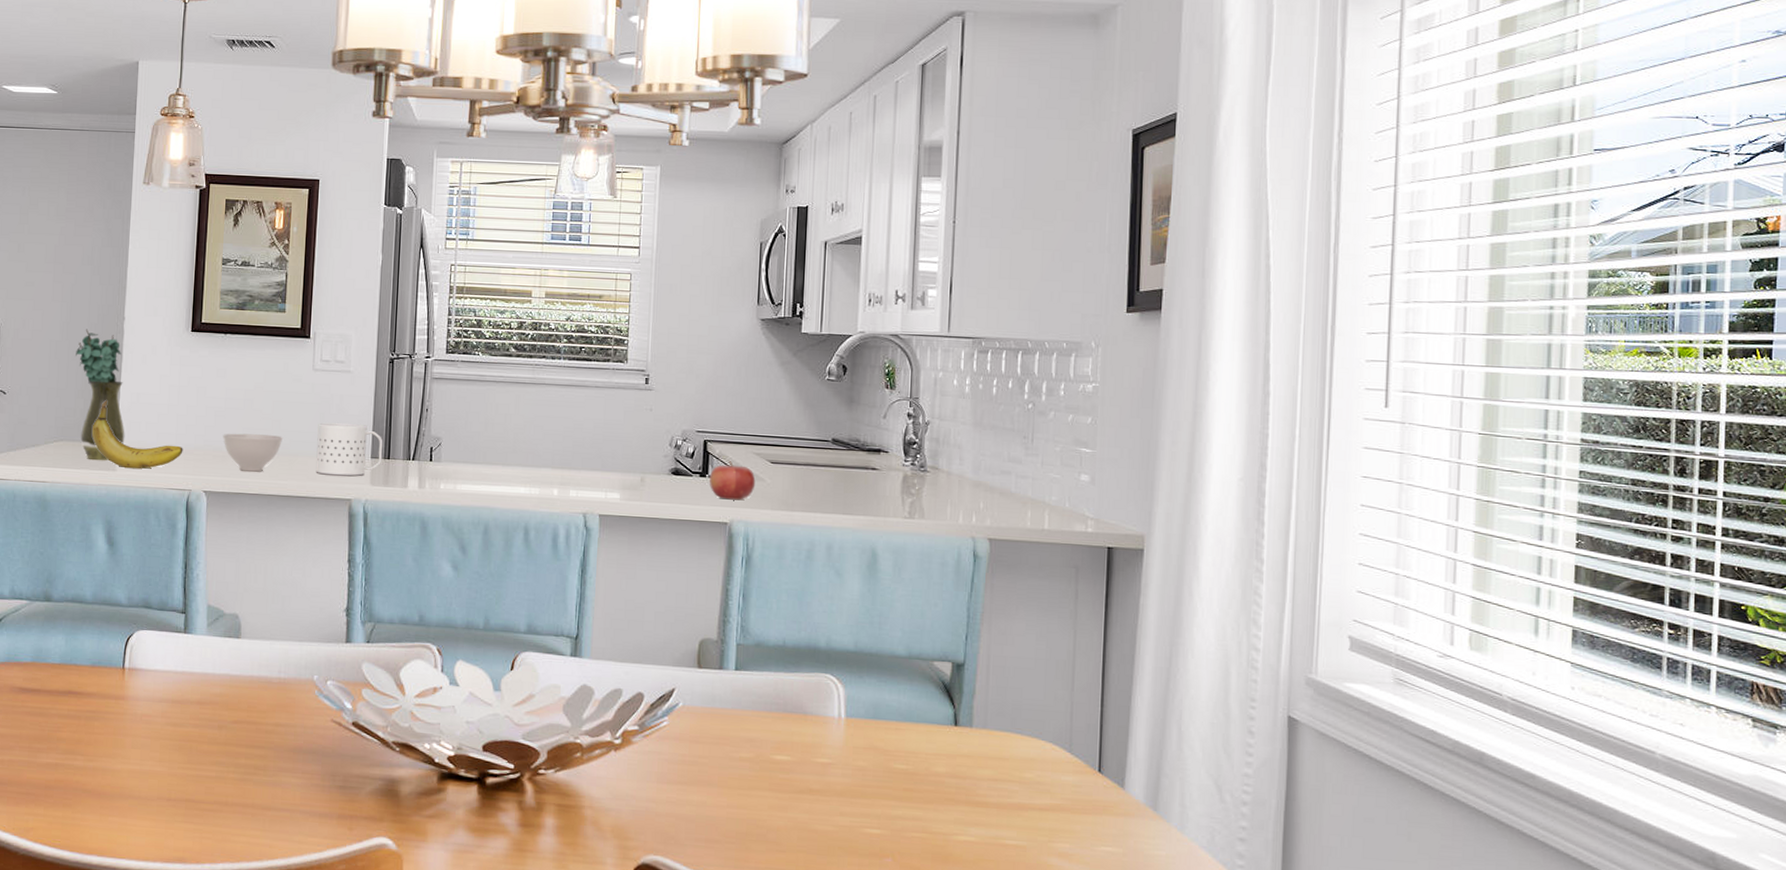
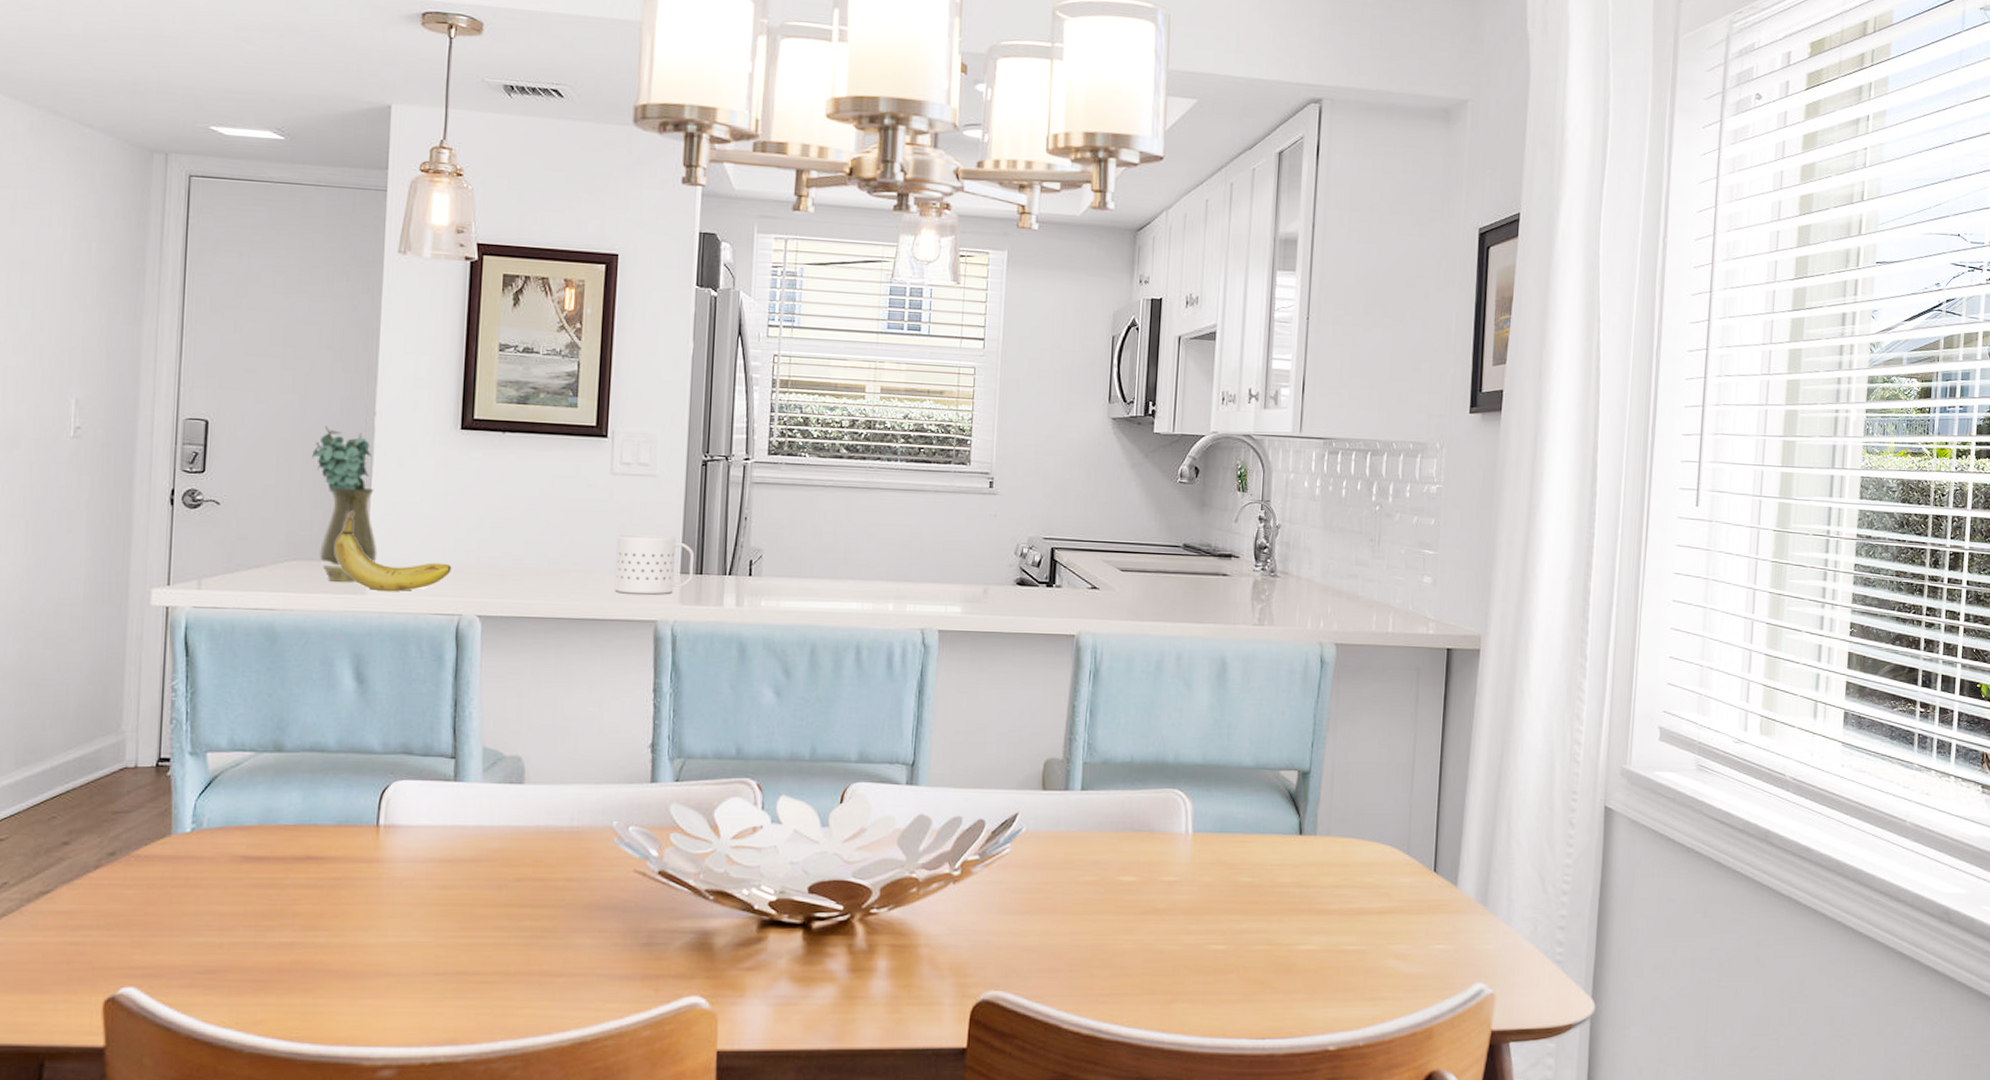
bowl: present [223,433,284,472] -> none [501,547,576,592]
fruit: present [709,461,756,500] -> none [1056,569,1105,611]

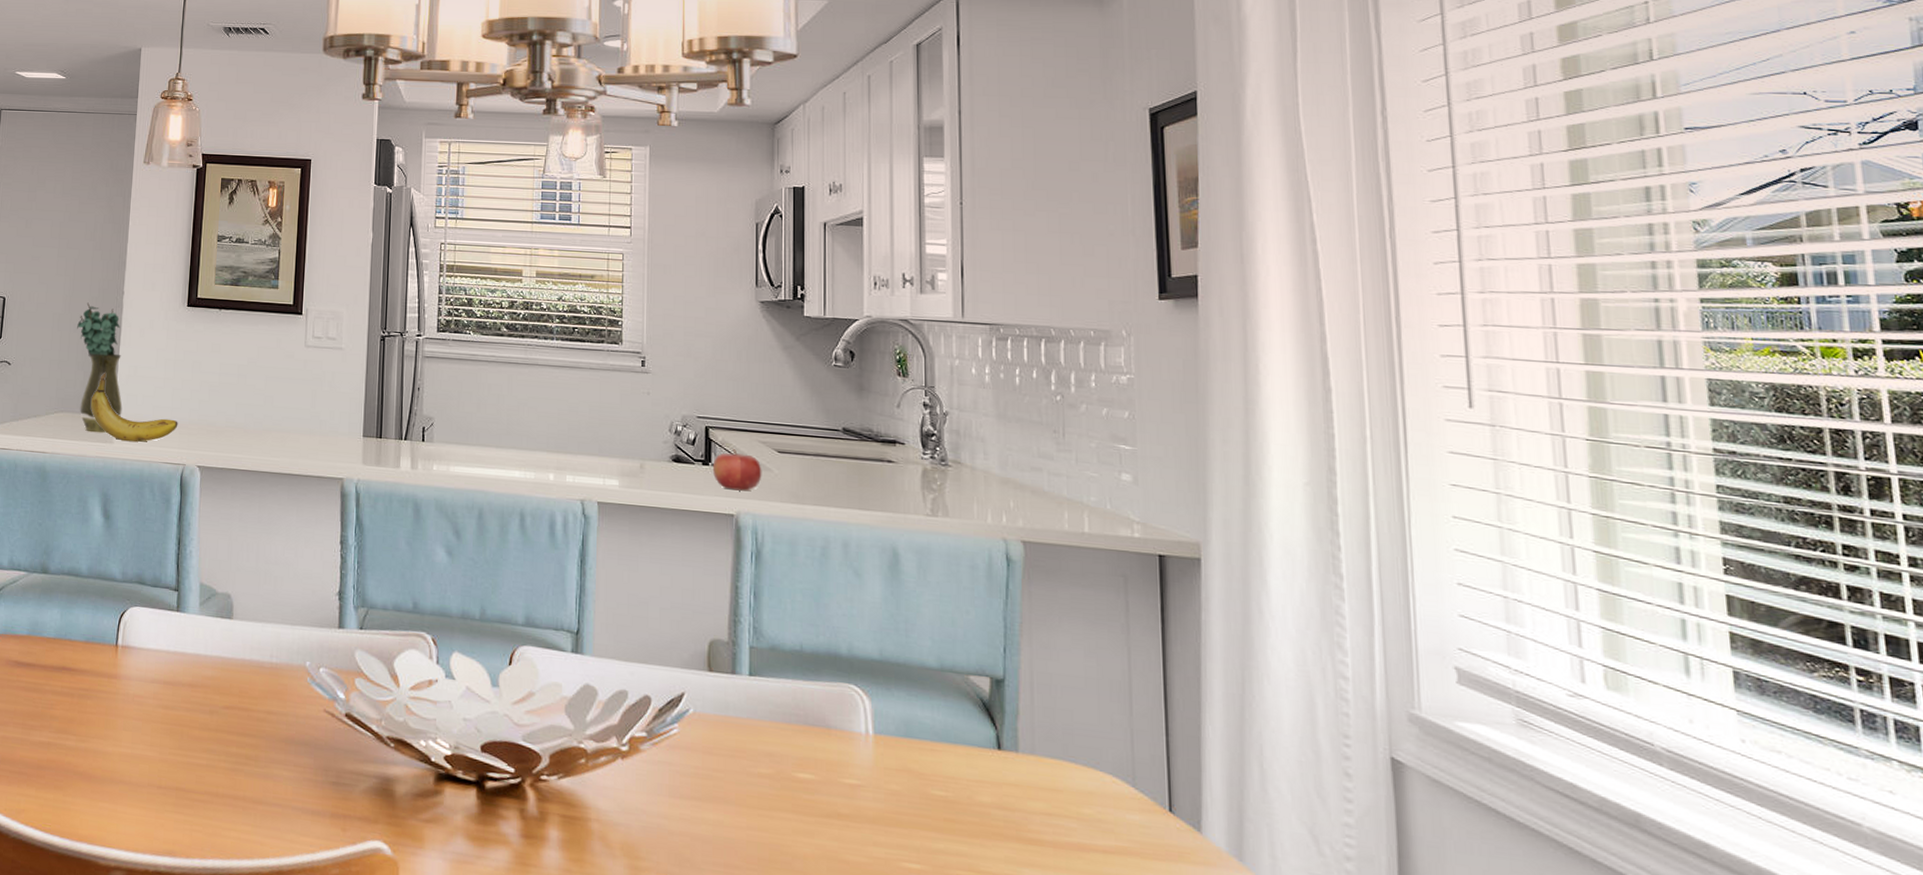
mug: present [614,534,695,596] -> none [308,399,375,456]
fruit: none [1056,569,1105,611] -> present [712,449,762,491]

